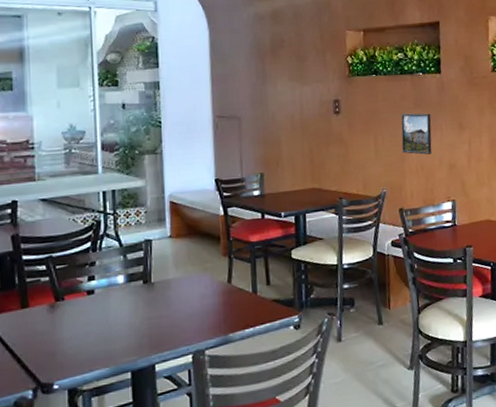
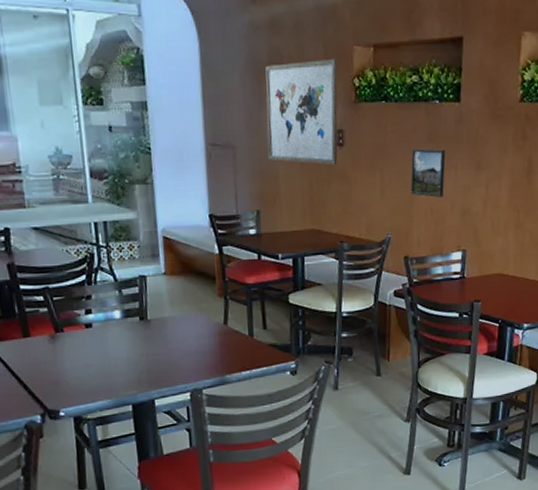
wall art: none [268,41,335,131] -> present [265,58,338,165]

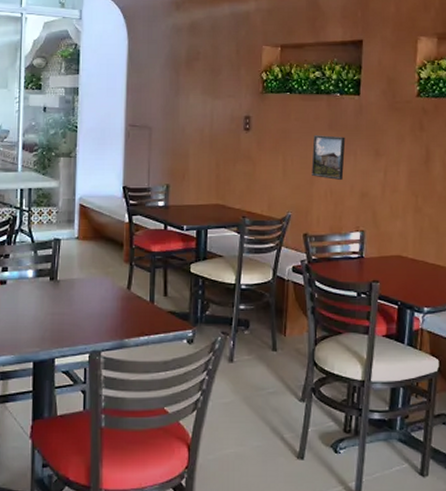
wall art: present [265,58,338,165] -> none [181,56,248,147]

